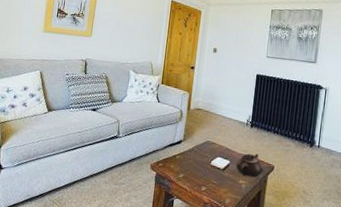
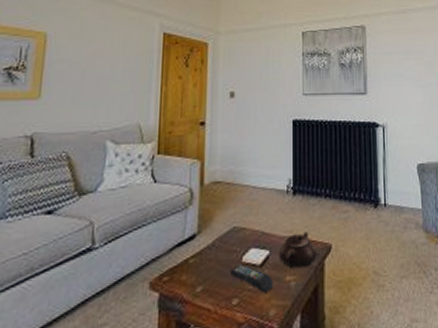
remote control: none [202,165,230,188] -> present [229,263,273,294]

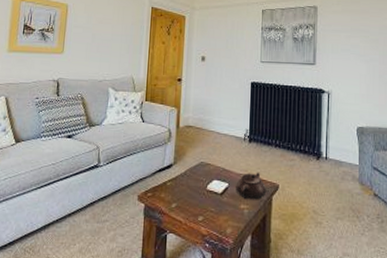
remote control: present [229,263,273,294] -> none [197,190,230,216]

